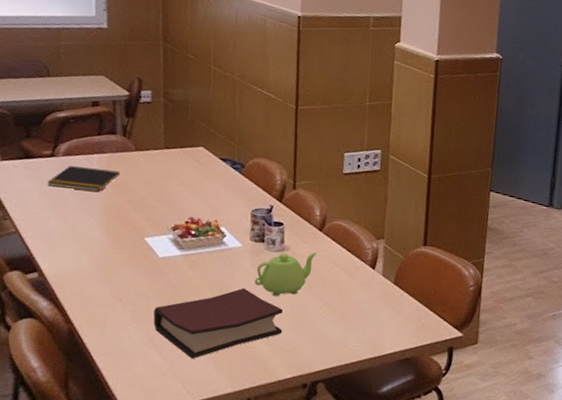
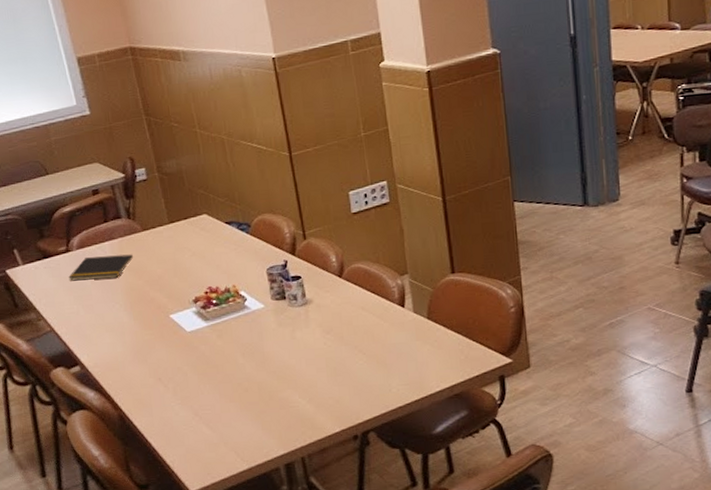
hardback book: present [153,288,283,359] -> none [193,348,323,427]
teapot: present [254,252,318,297] -> none [284,300,342,352]

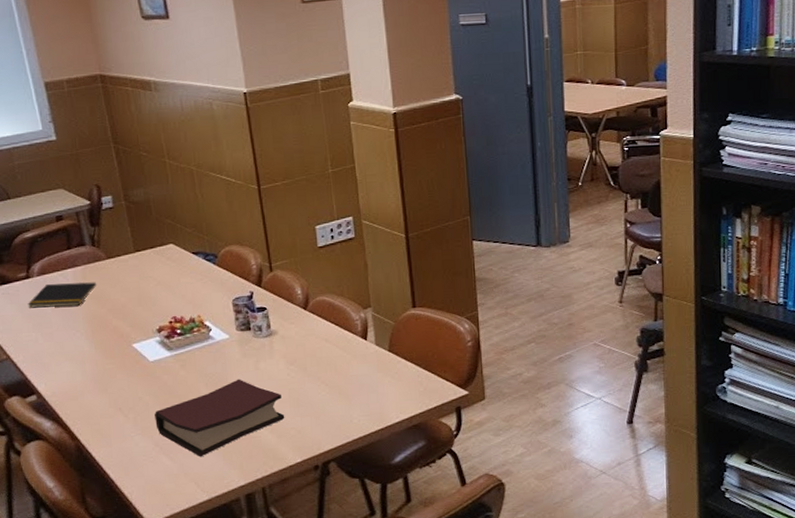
hardback book: none [193,348,323,427] -> present [155,379,285,457]

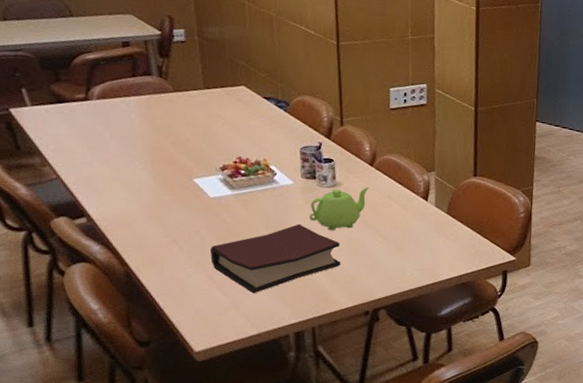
notepad: present [28,282,97,308] -> none [84,109,161,134]
teapot: none [248,331,306,383] -> present [309,186,370,231]

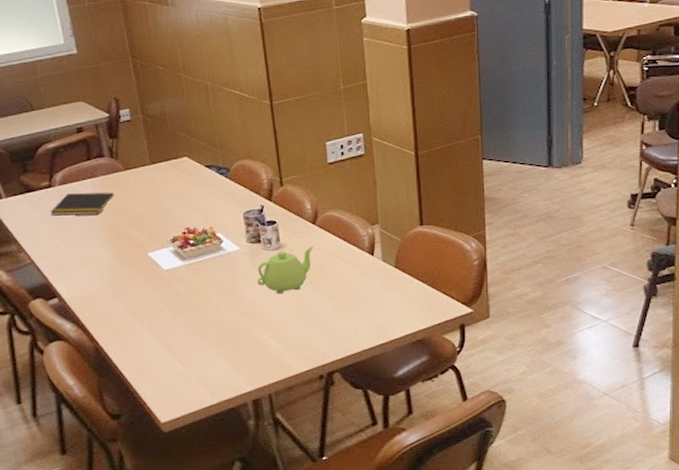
notepad: none [84,109,161,134] -> present [50,192,115,216]
hardback book: present [210,224,341,294] -> none [168,289,292,363]

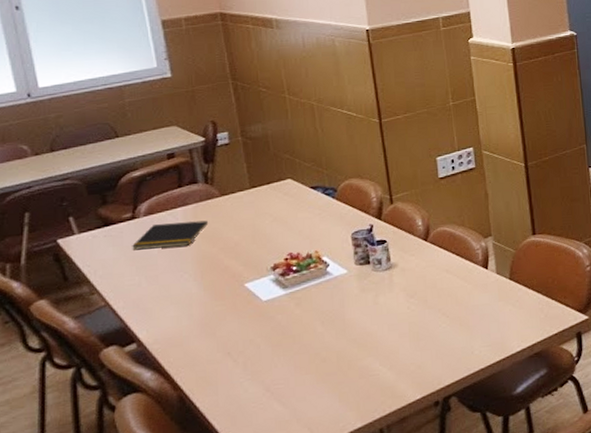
teapot: present [257,245,314,295] -> none [367,263,427,318]

